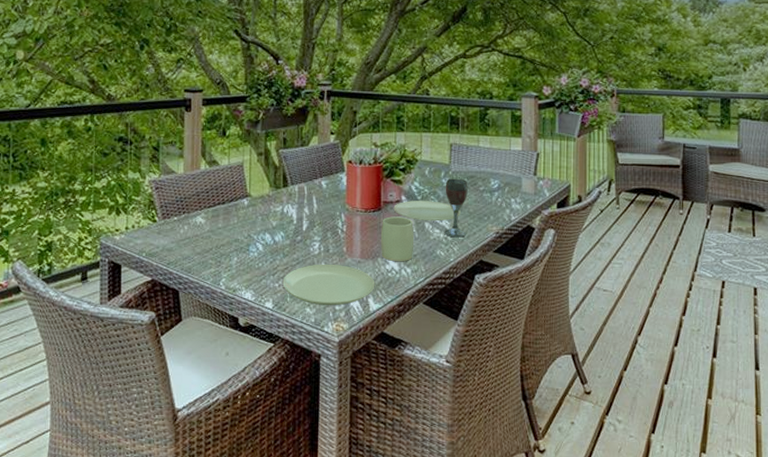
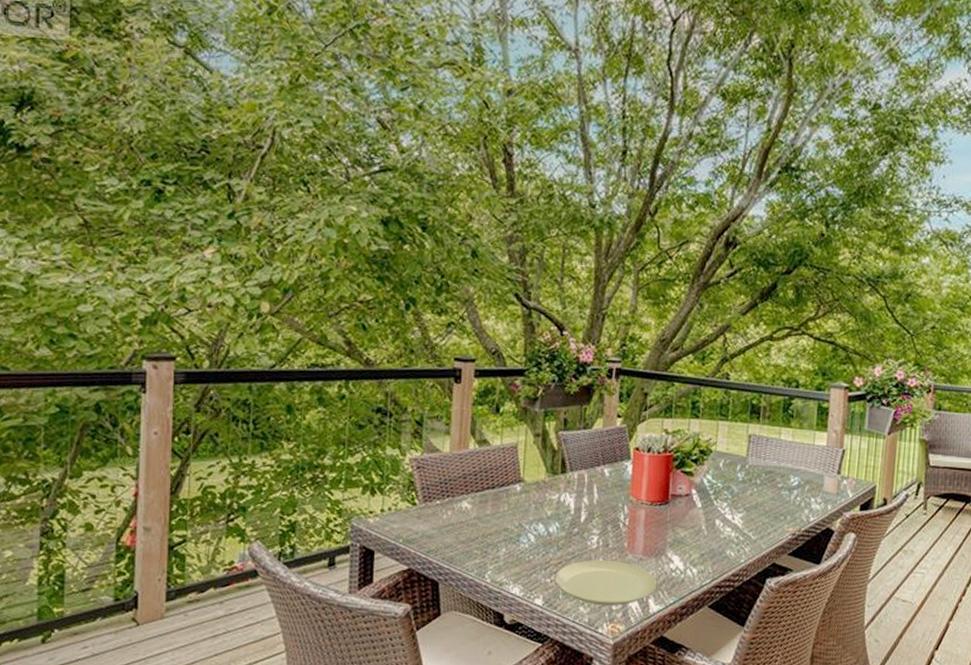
mug: present [380,216,414,262] -> none [665,511,703,562]
plate: present [393,201,461,222] -> none [682,495,755,519]
cup: present [444,178,468,238] -> none [736,473,765,538]

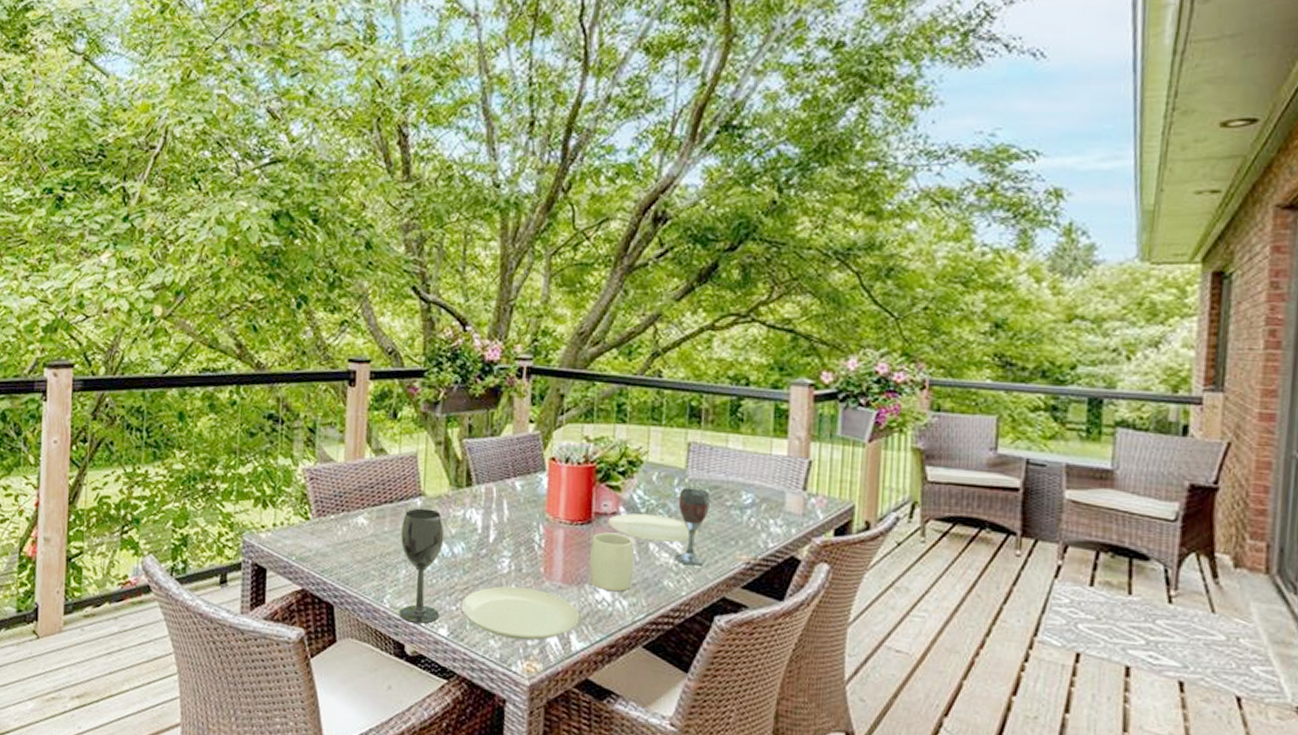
wine glass: none [499,493,541,595] -> present [399,508,444,624]
mug: none [665,511,703,562] -> present [589,532,634,592]
plate: none [682,495,755,519] -> present [608,513,698,543]
cup: none [736,473,765,538] -> present [675,487,710,566]

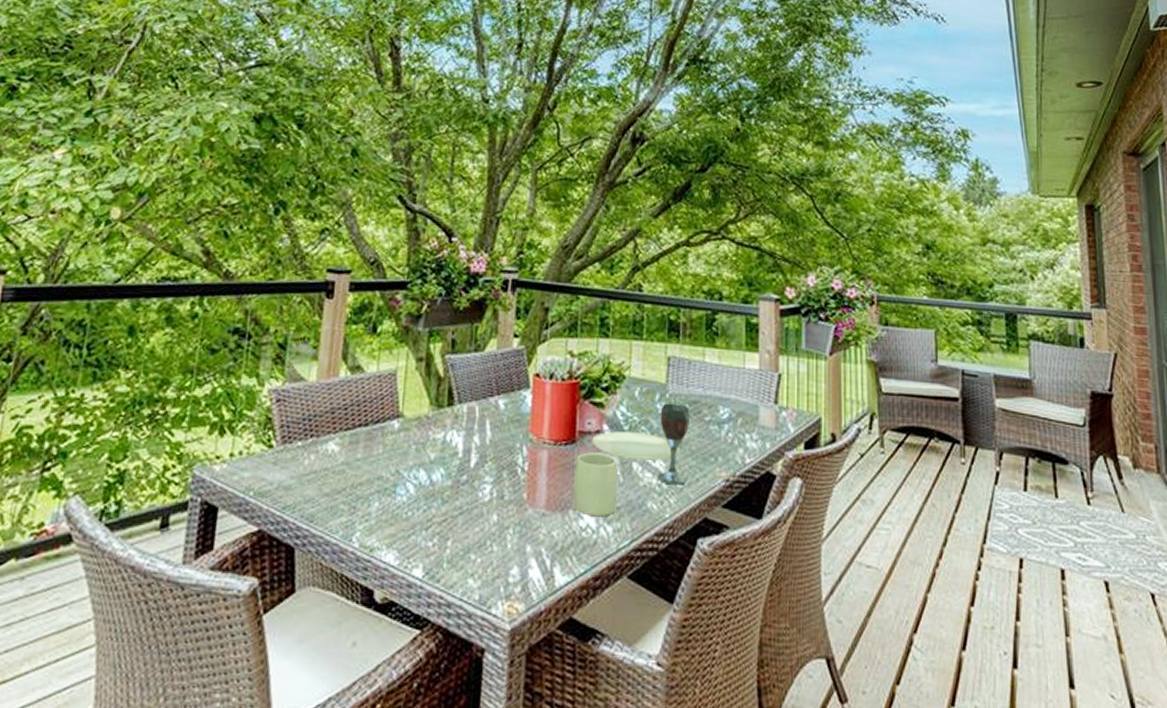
wine glass: present [399,508,444,624] -> none [369,431,423,564]
plate: present [461,586,580,641] -> none [438,515,564,577]

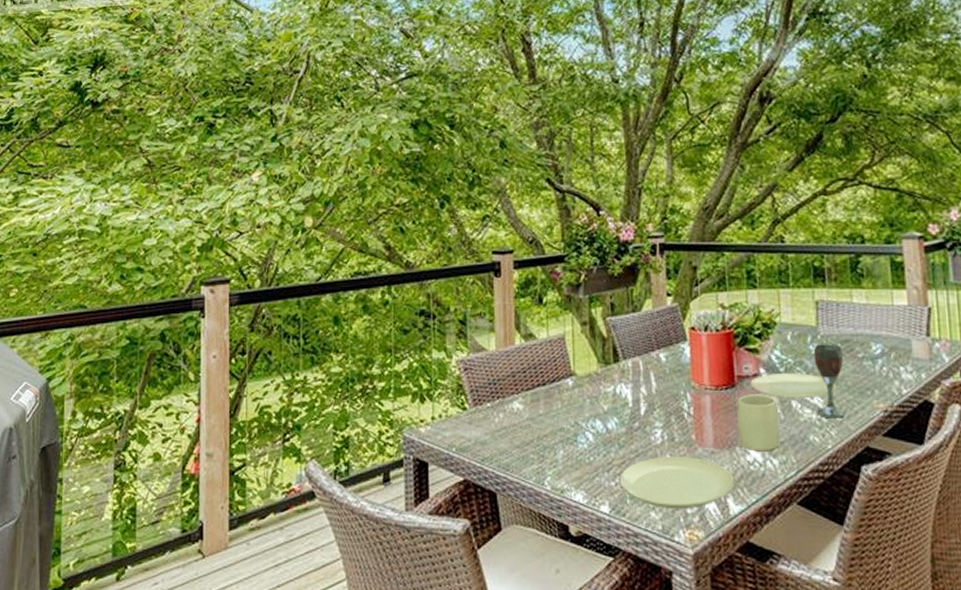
plate: none [438,515,564,577] -> present [619,456,735,509]

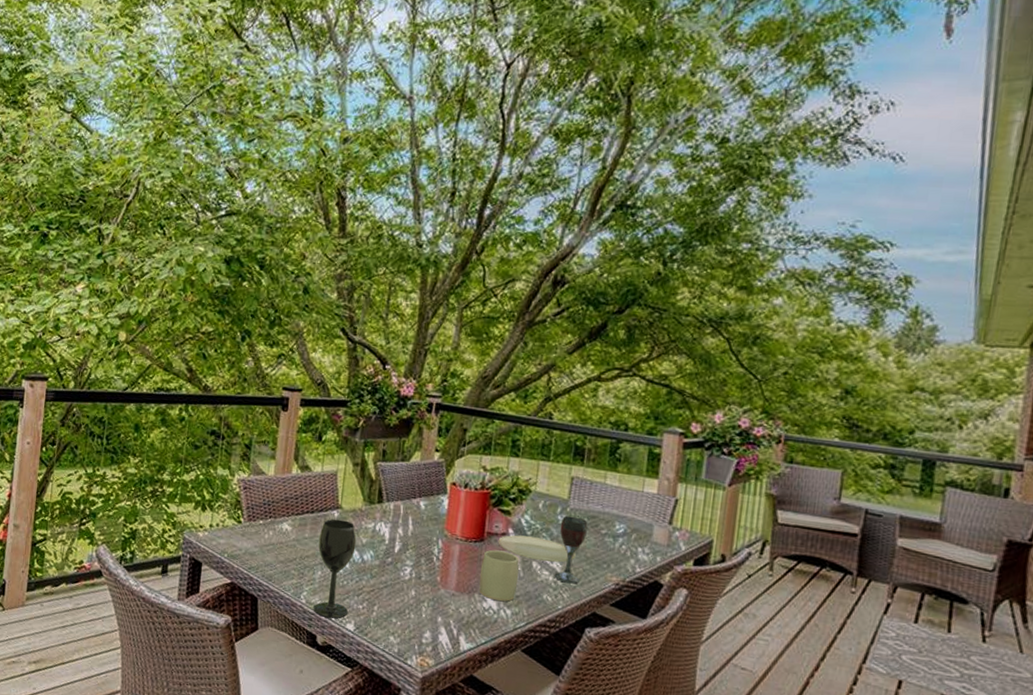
wine glass: none [555,388,599,502] -> present [313,519,357,619]
plate: present [619,456,735,509] -> none [367,590,469,639]

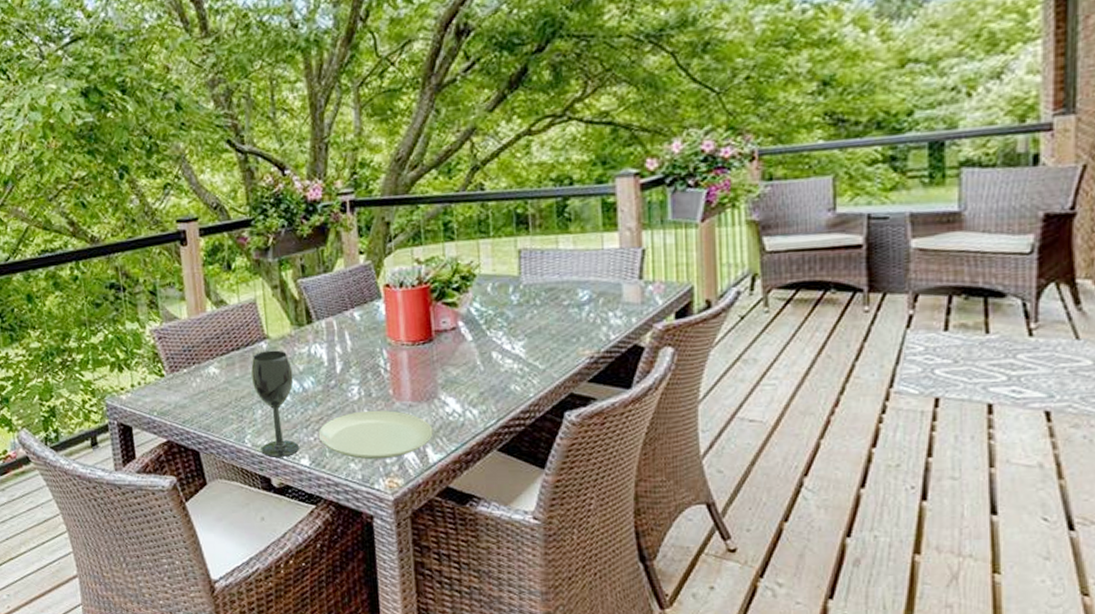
plate: none [367,590,469,639] -> present [318,410,433,460]
mug: present [479,549,519,602] -> none [434,347,480,403]
plate: present [498,534,576,563] -> none [448,324,539,350]
cup: present [554,516,588,584] -> none [515,293,548,368]

